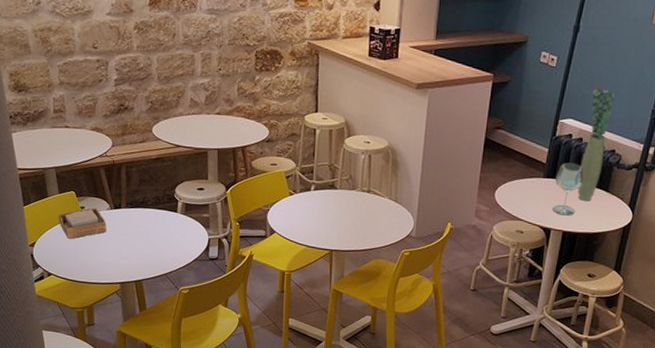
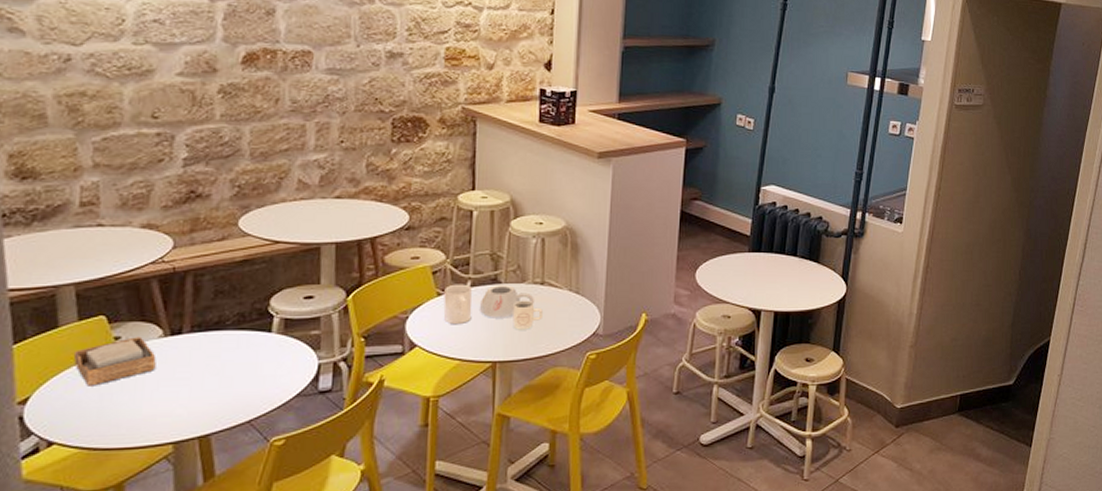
cup: none [294,187,316,219] -> present [443,284,473,325]
cup: none [320,189,362,217] -> present [479,283,534,318]
mug: none [345,203,369,228] -> present [513,300,543,330]
wine glass: present [553,162,584,216] -> none [761,233,792,293]
vase: present [577,83,616,201] -> none [787,146,818,275]

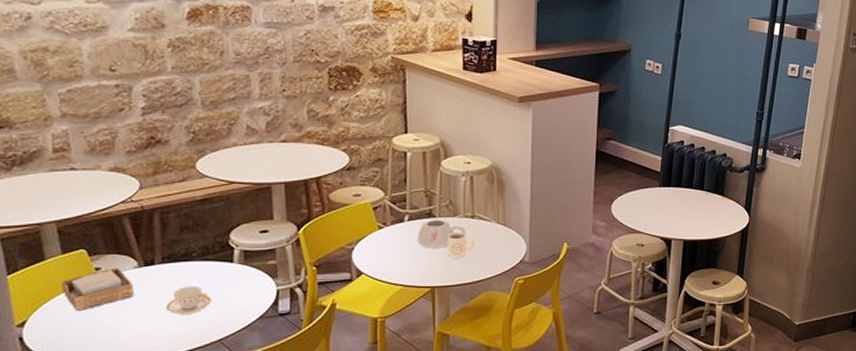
teacup: none [190,358,245,391] -> present [165,285,213,315]
cup: present [443,284,473,325] -> none [385,218,411,255]

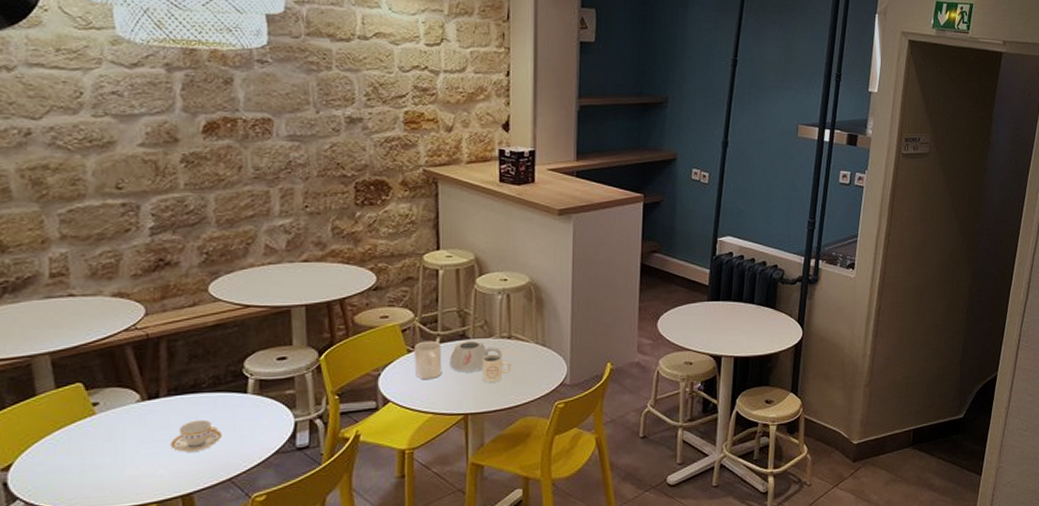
napkin holder: present [61,267,134,311] -> none [53,402,135,451]
cup: none [385,218,411,255] -> present [414,340,442,380]

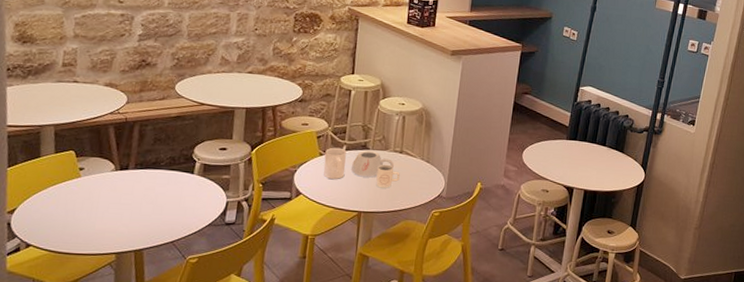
teacup: present [169,419,223,452] -> none [131,191,172,216]

